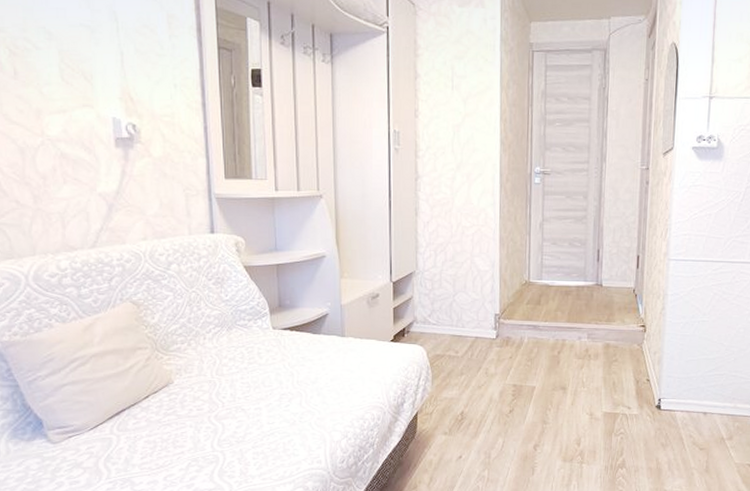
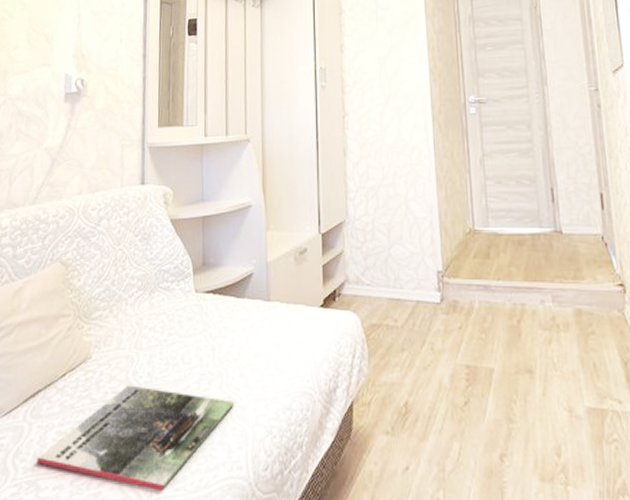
magazine: none [129,404,312,480] -> present [36,385,234,490]

